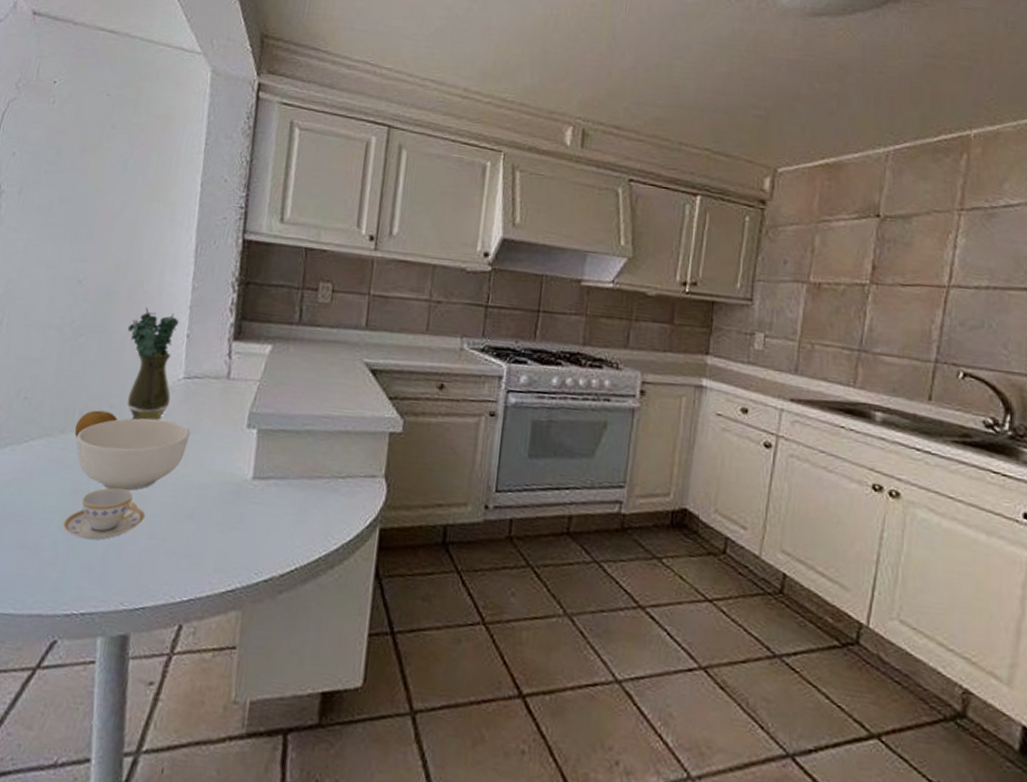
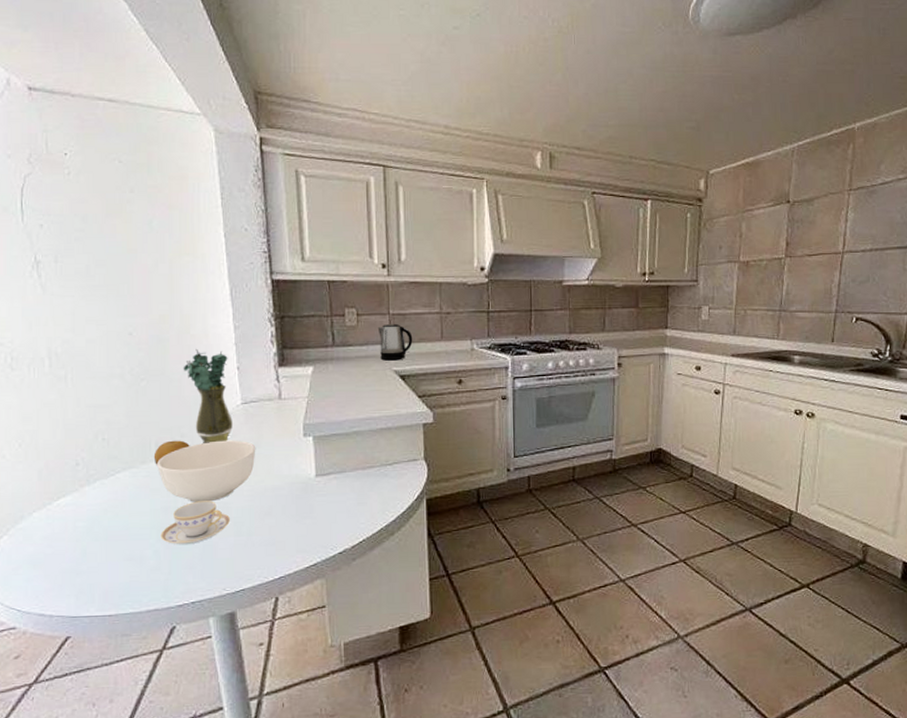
kettle: none [351,305,393,351] -> present [377,323,413,361]

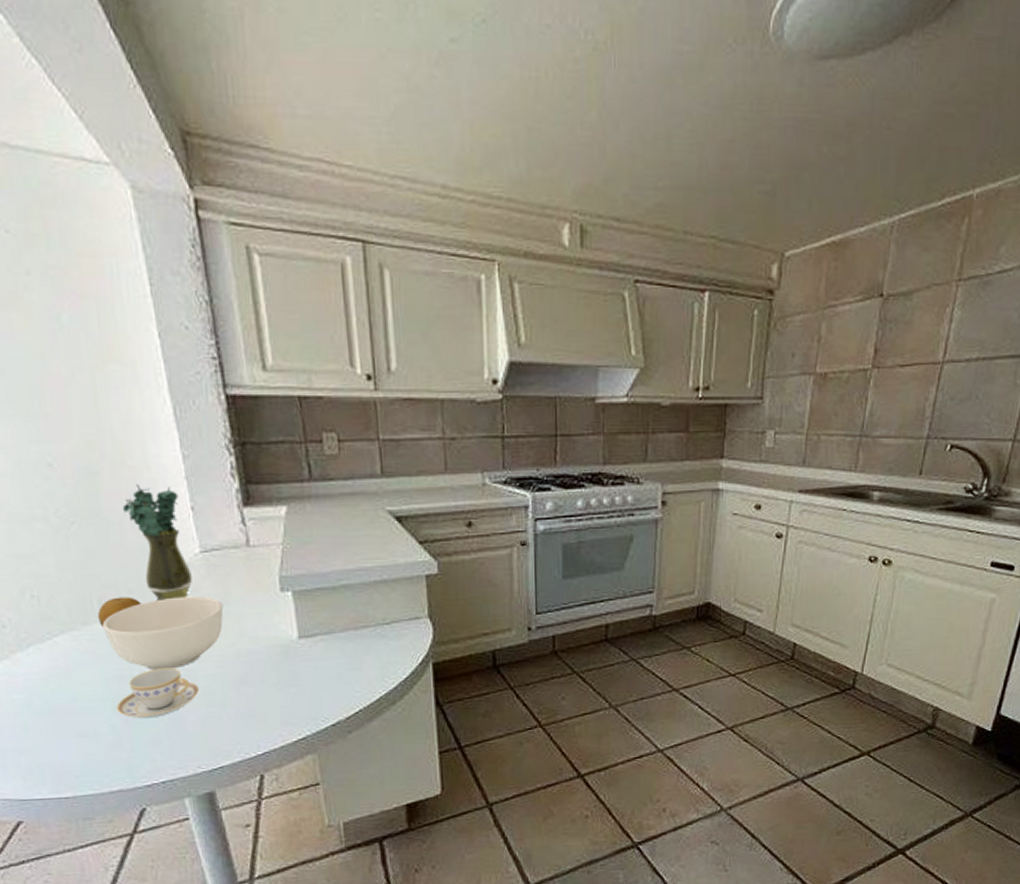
kettle: present [377,323,413,361] -> none [364,451,410,499]

